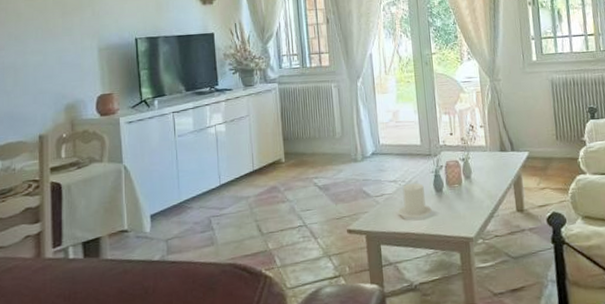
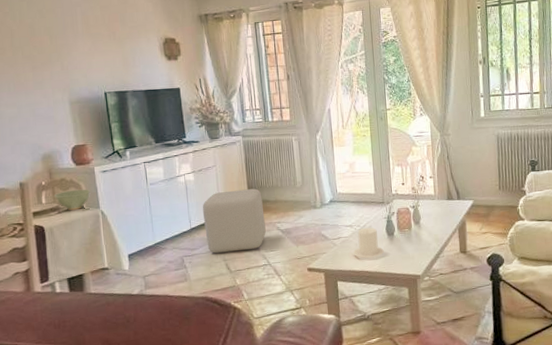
bowl: none [75,141,114,166] -> present [55,189,91,211]
pouf: none [233,140,302,213] -> present [202,188,266,253]

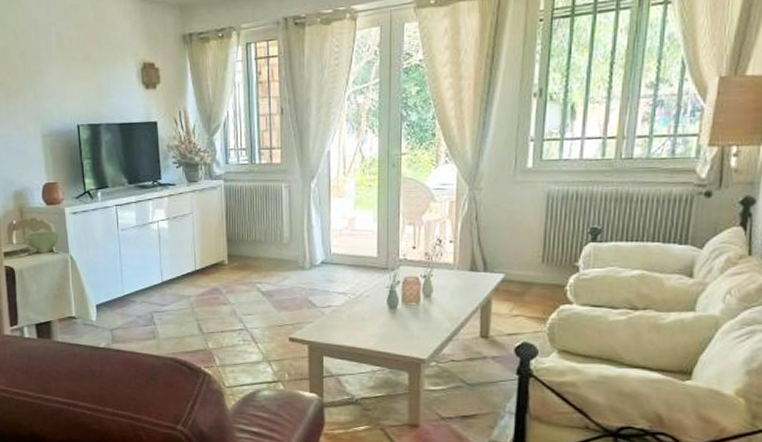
pouf: present [202,188,266,253] -> none [175,242,244,311]
candle: present [353,227,384,259] -> none [344,297,382,334]

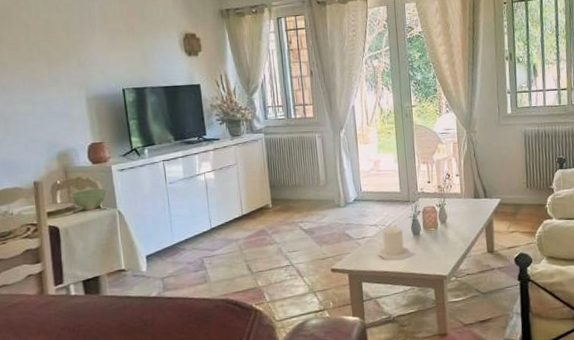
candle: none [344,297,382,334] -> present [377,226,410,259]

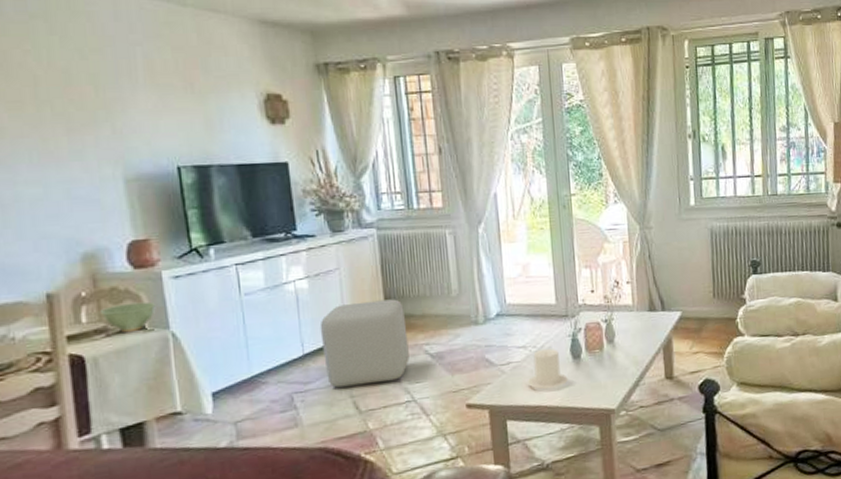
pouf: none [223,187,289,254] -> present [319,299,410,388]

